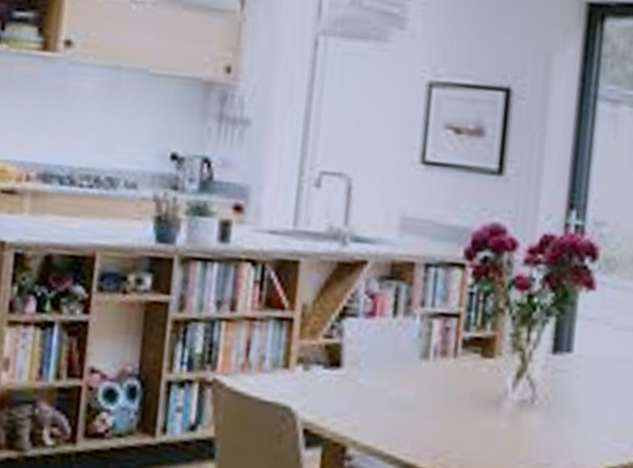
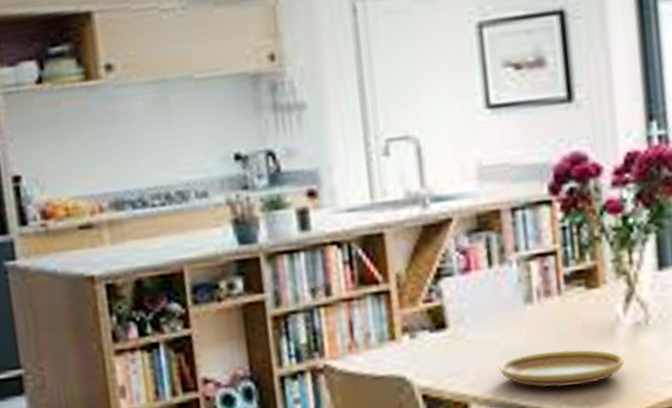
plate: none [383,409,505,451] -> present [499,349,625,388]

